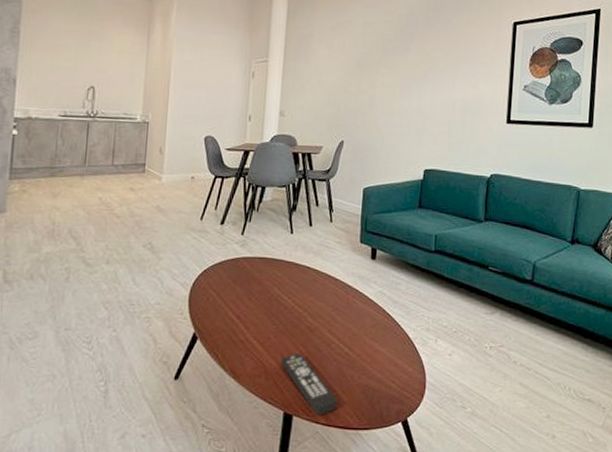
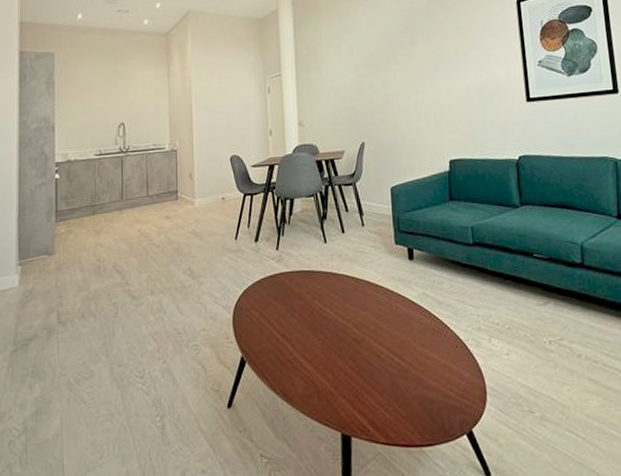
remote control: present [281,354,338,415] -> none [332,368,397,434]

